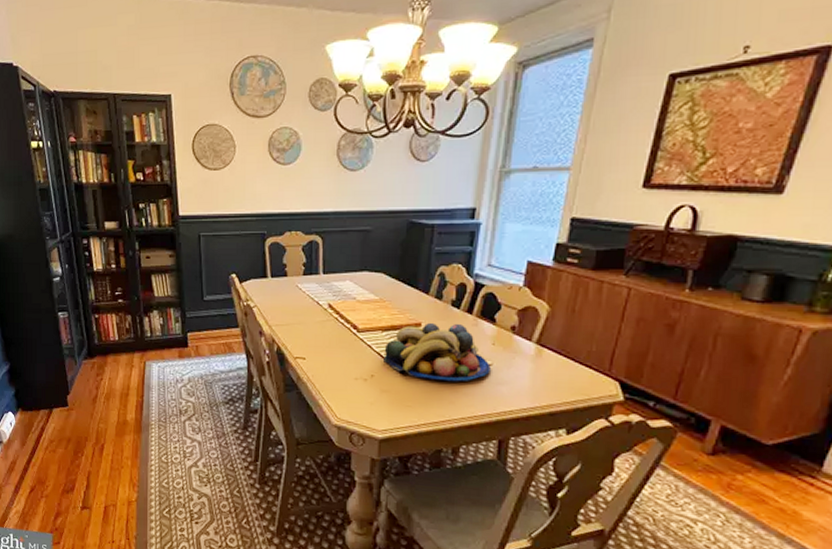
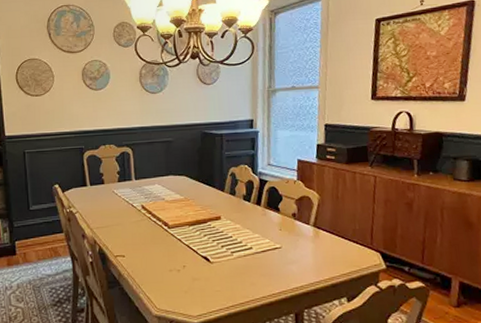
fruit bowl: present [384,322,491,382] -> none [192,215,281,266]

